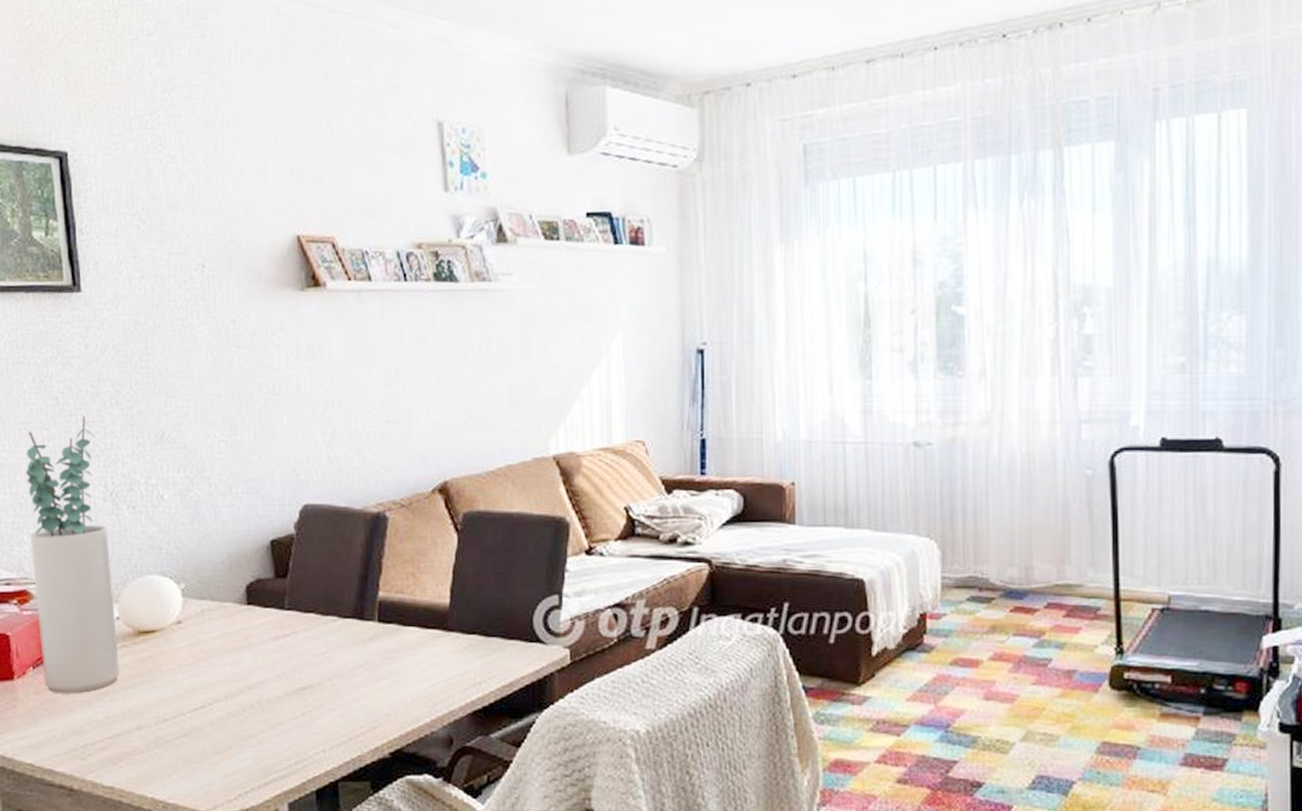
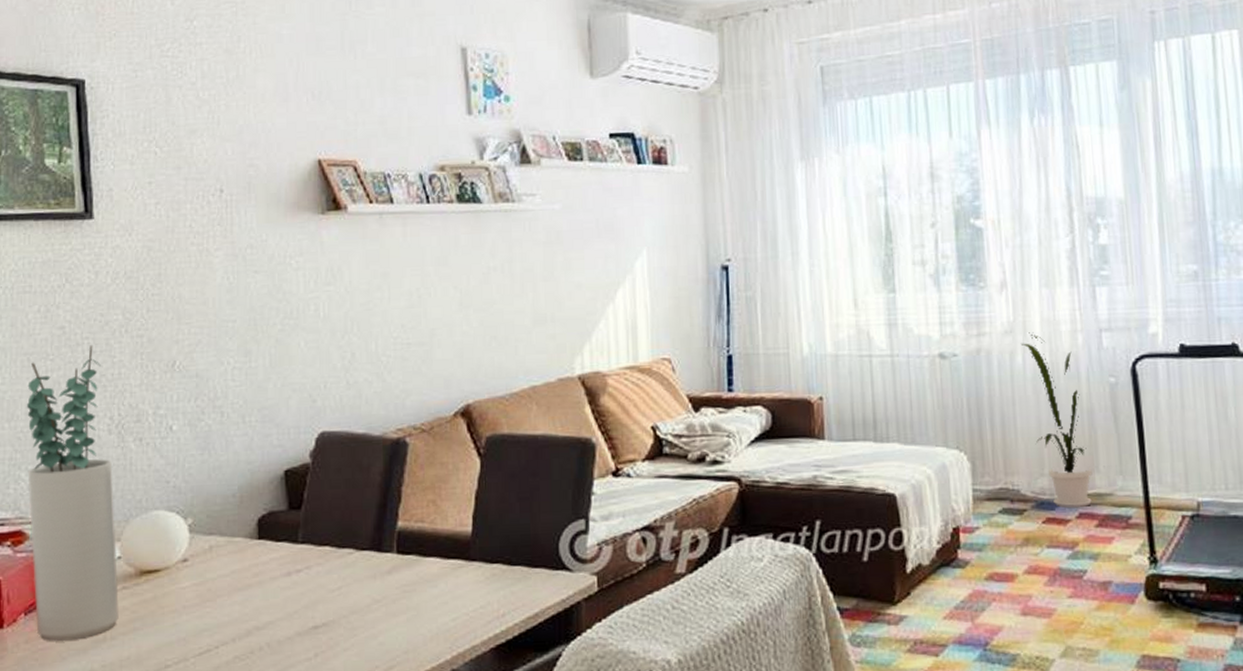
house plant: none [997,422,1063,598] -> present [1020,332,1093,509]

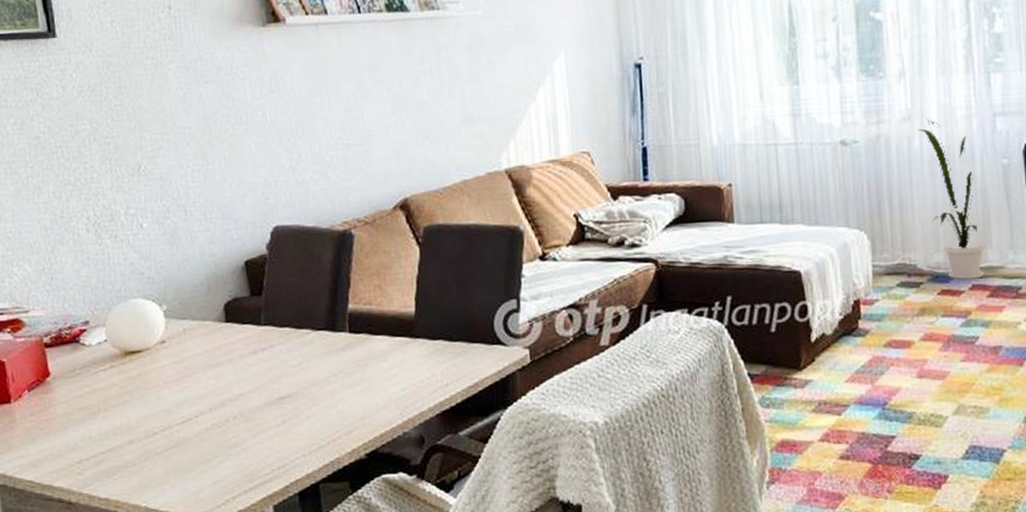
vase: present [27,345,119,641] -> none [12,153,109,414]

